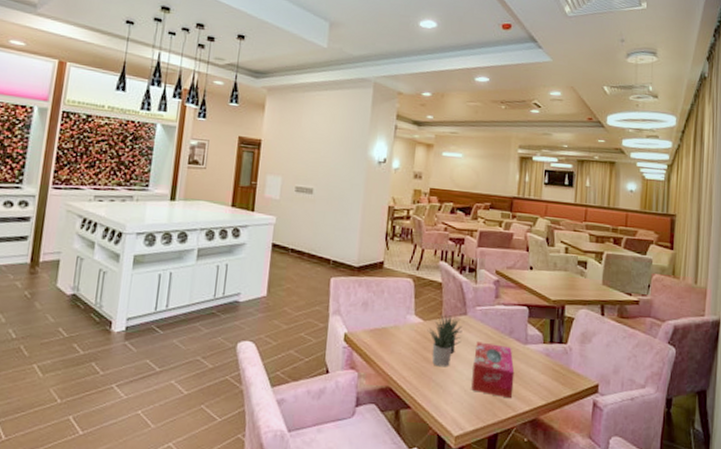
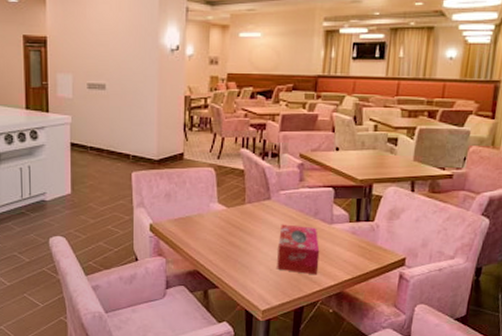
succulent plant: present [427,315,463,367] -> none [231,201,267,250]

